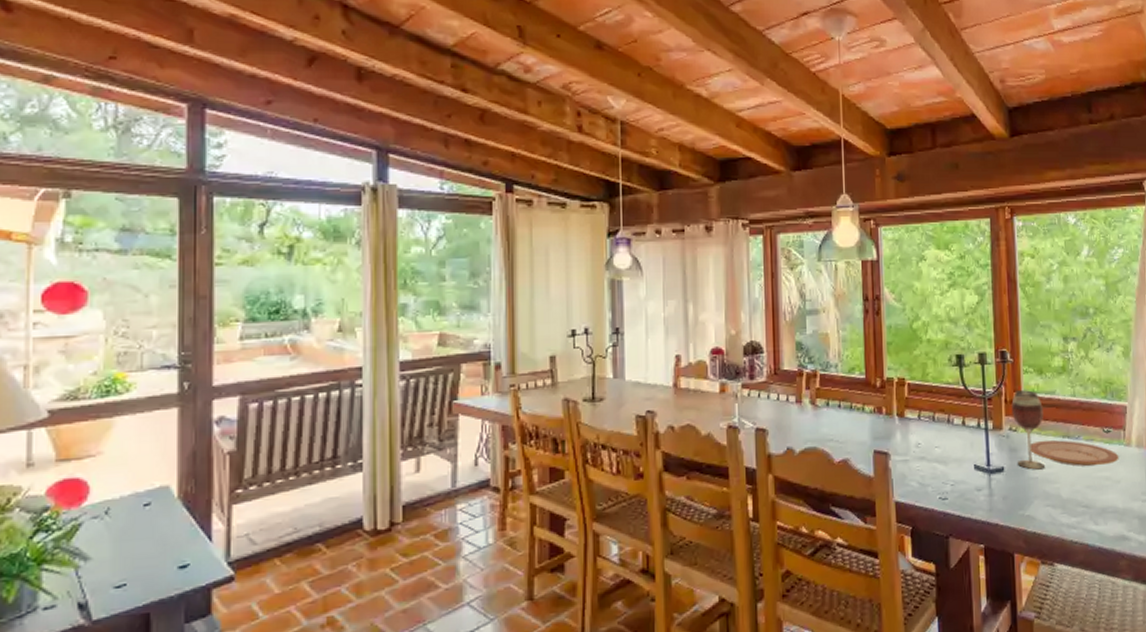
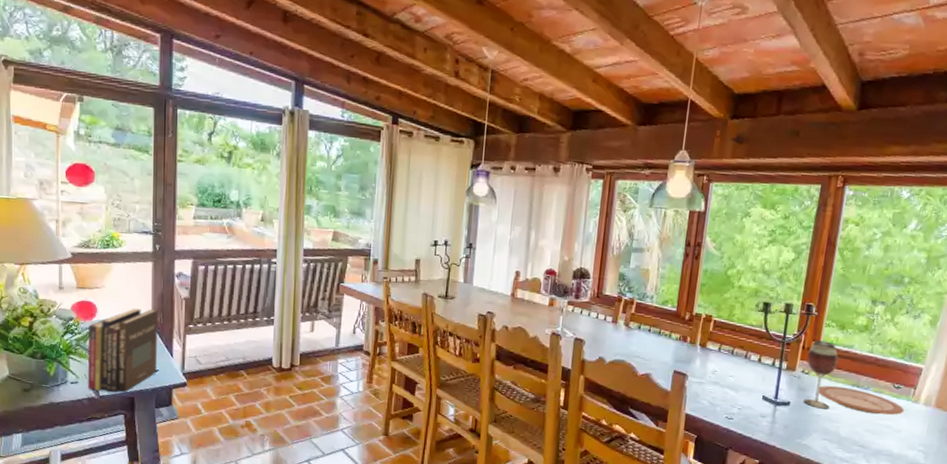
books: none [71,474,189,614] -> present [87,308,159,393]

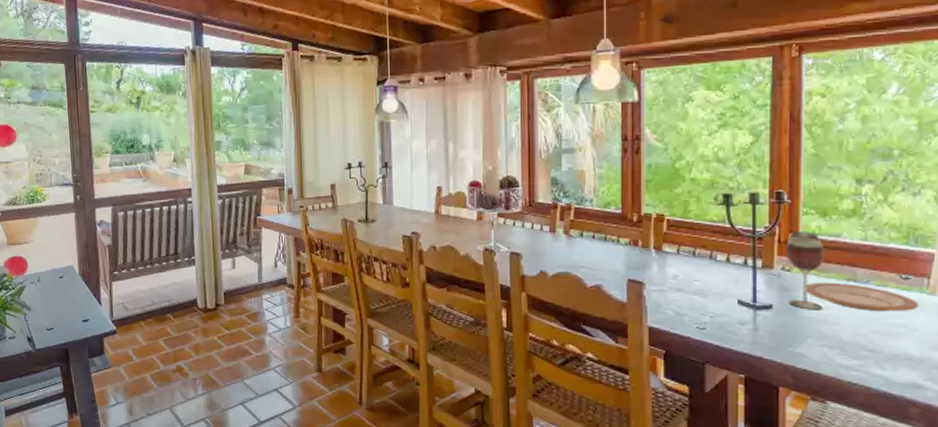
books: present [87,308,159,393] -> none [20,259,87,345]

